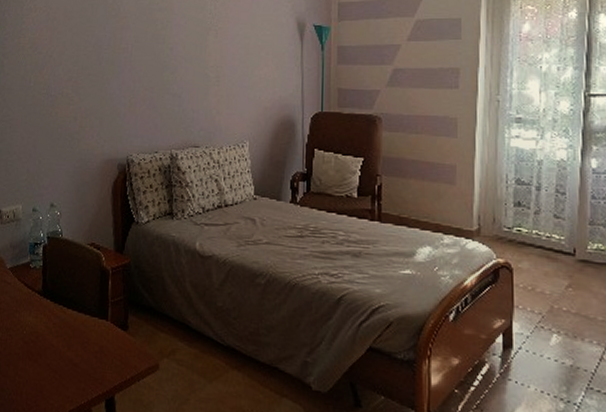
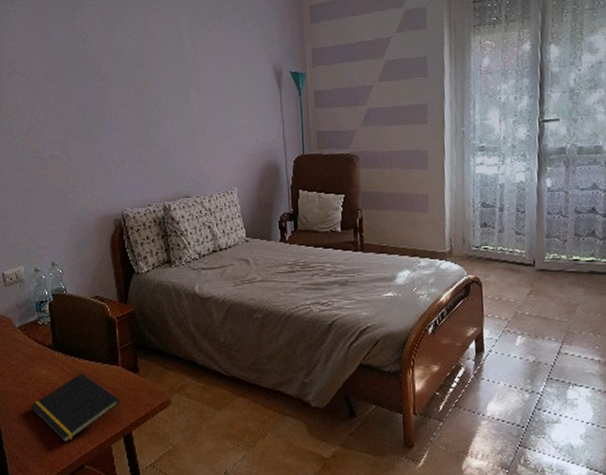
notepad: none [12,323,106,400] -> present [30,372,120,443]

